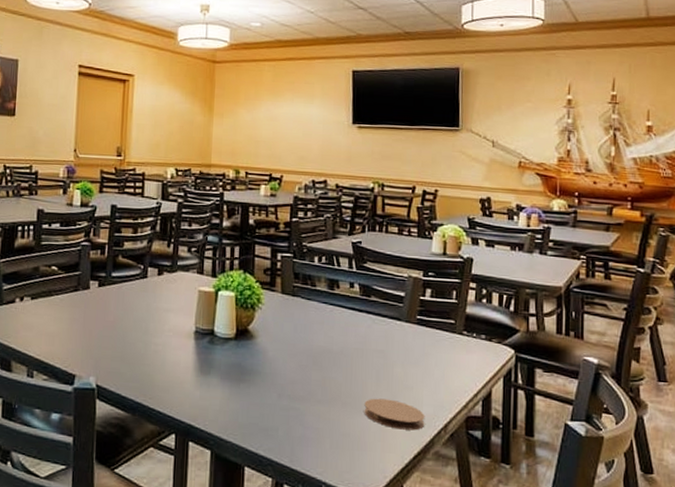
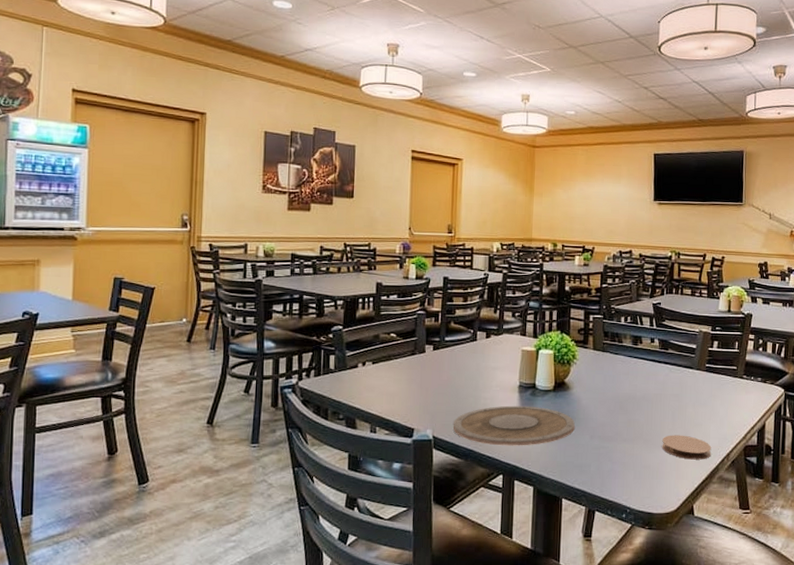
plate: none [119,353,261,402] -> present [453,405,576,446]

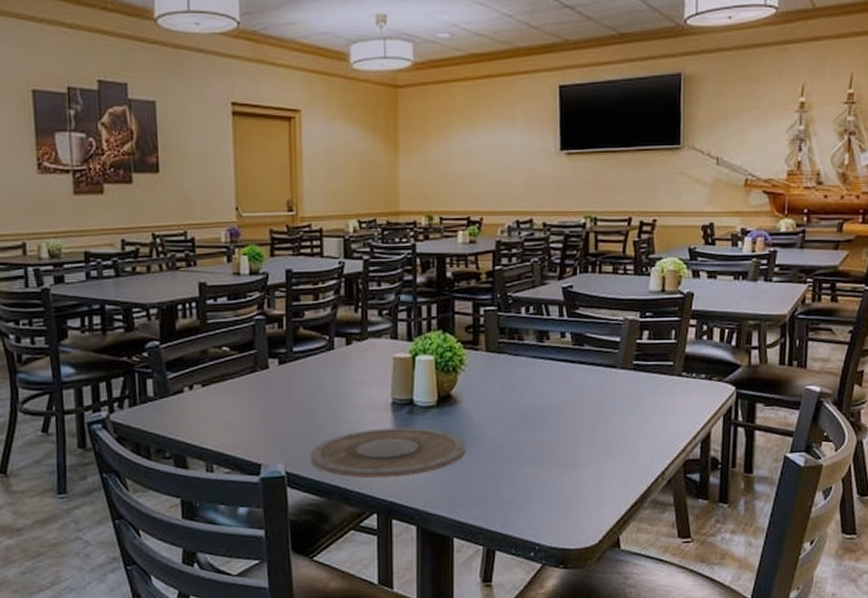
coaster: present [662,435,712,460] -> none [578,451,642,482]

